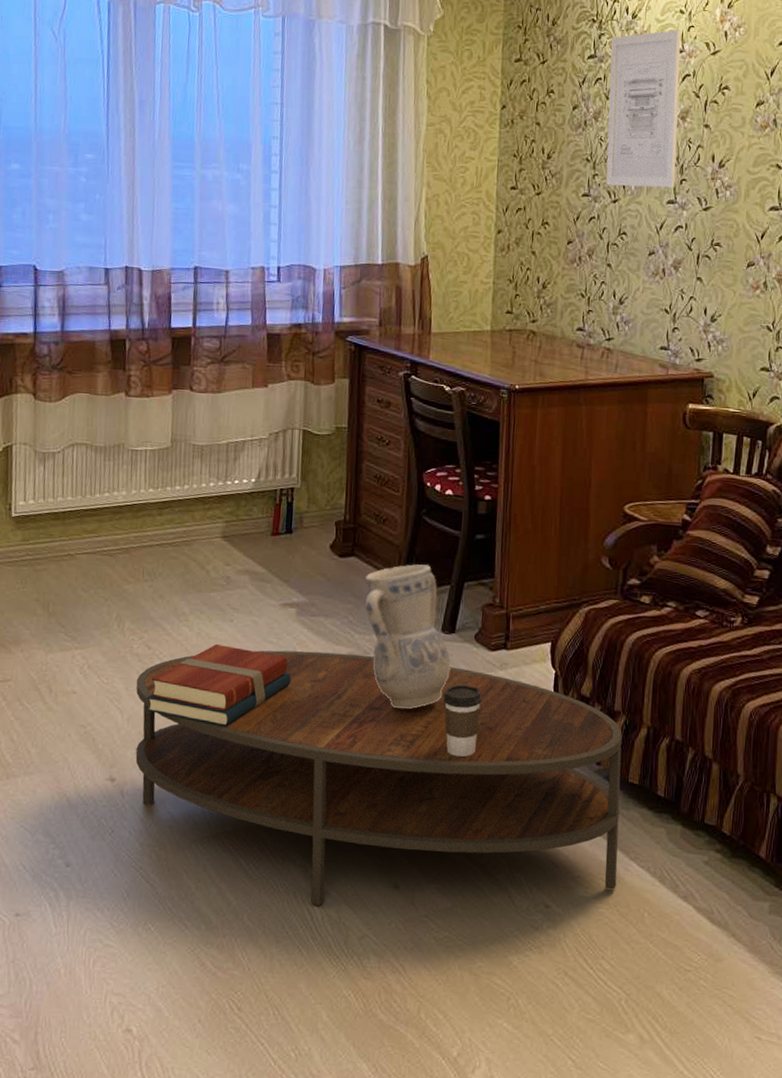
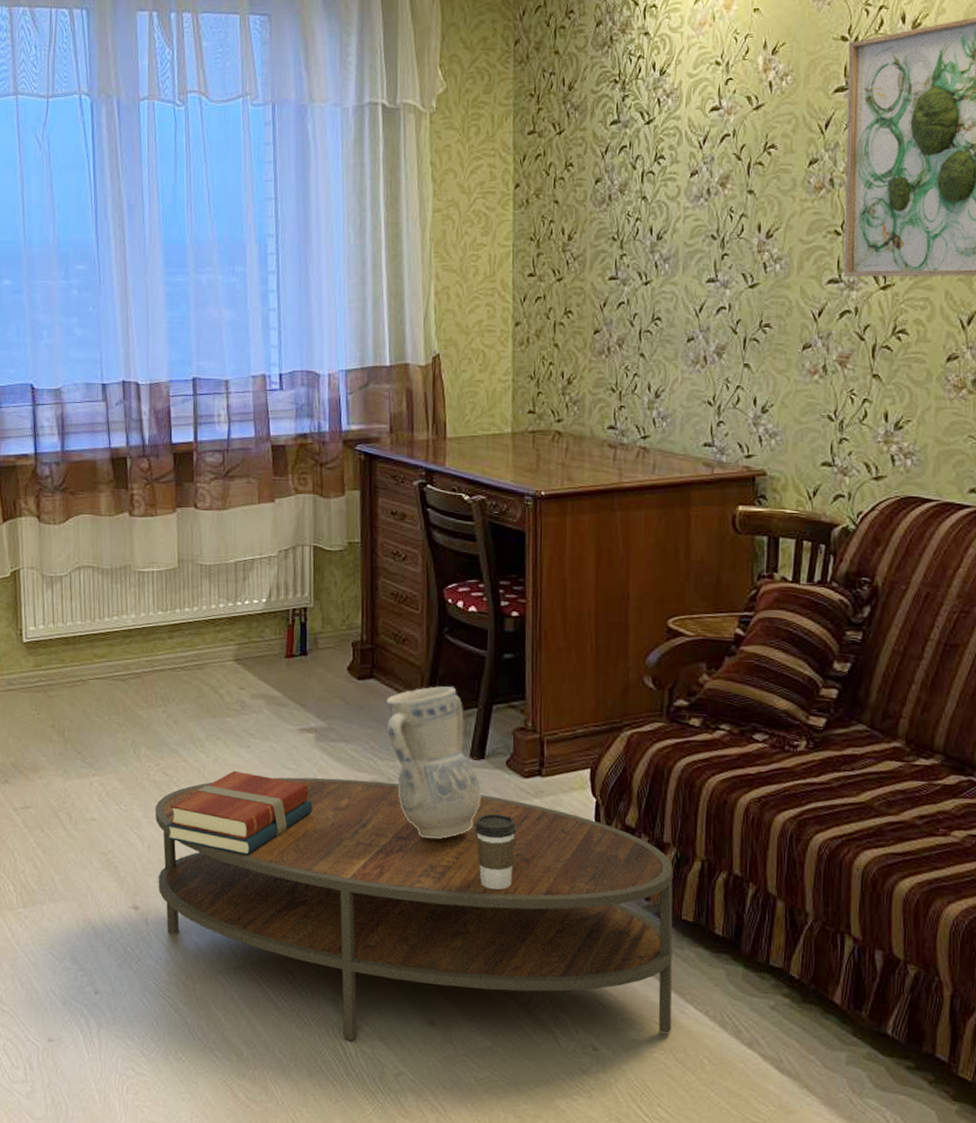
wall art: present [606,30,681,188] -> none [635,84,718,265]

